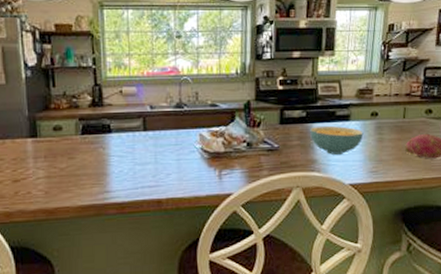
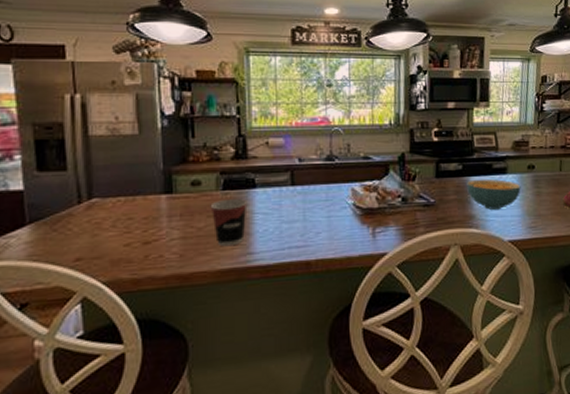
cup: none [70,142,104,186] -> present [210,198,248,247]

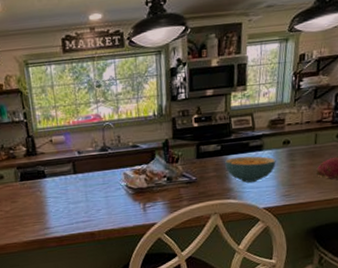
cup: present [210,198,248,247] -> none [12,186,42,224]

